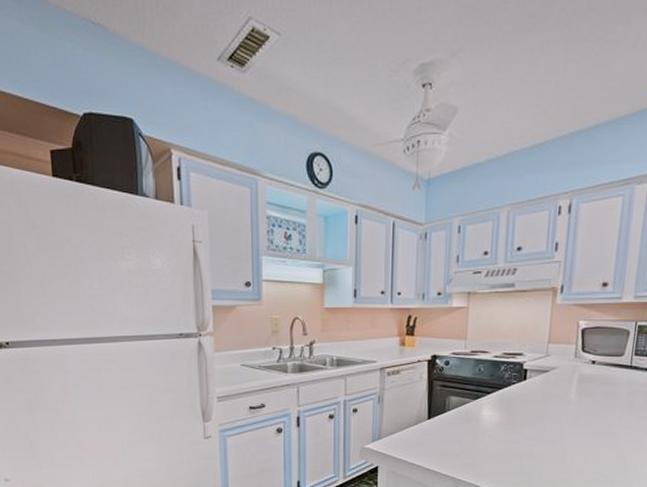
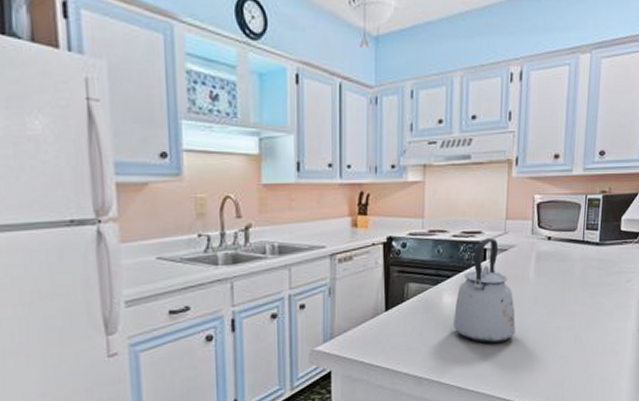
kettle: none [492,359,555,455] -> present [453,237,516,343]

